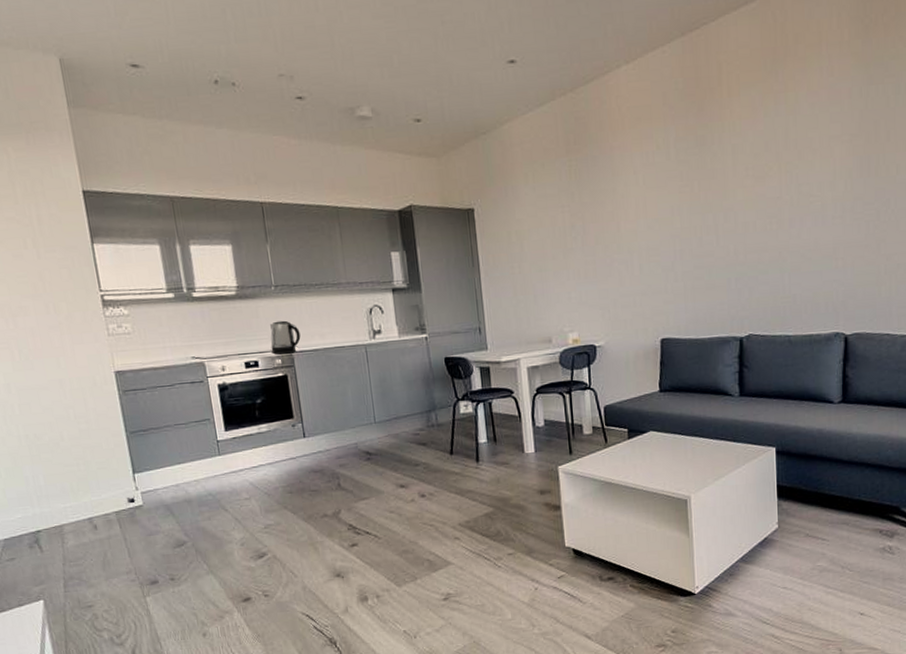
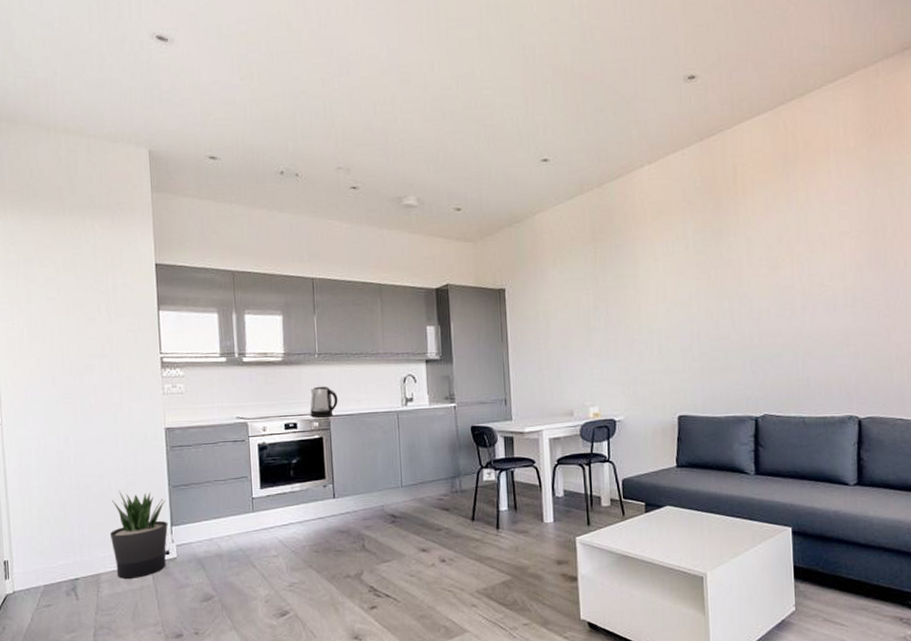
planter: none [66,439,132,529] -> present [109,491,168,579]

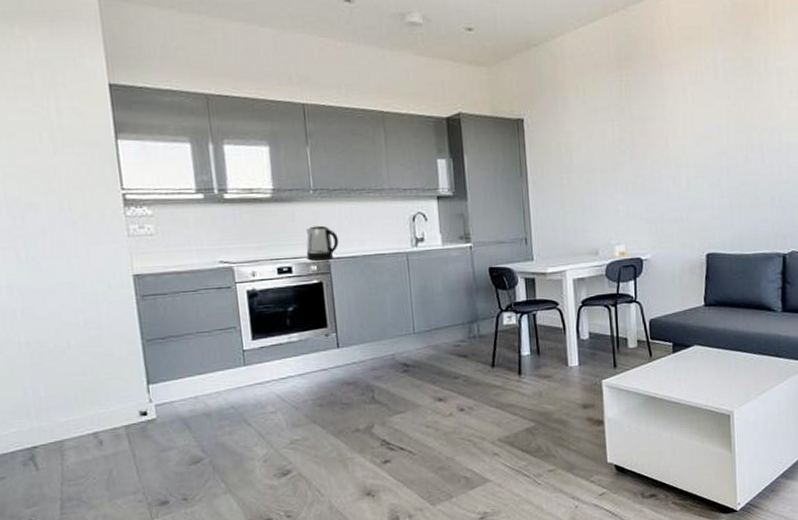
planter: present [109,491,168,579] -> none [72,347,144,445]

